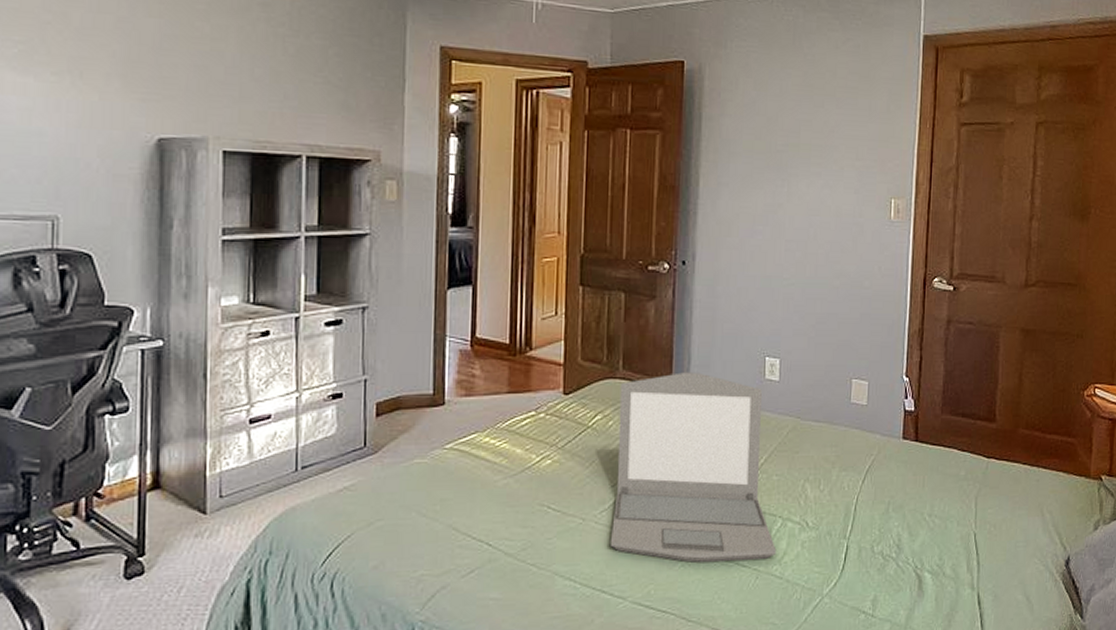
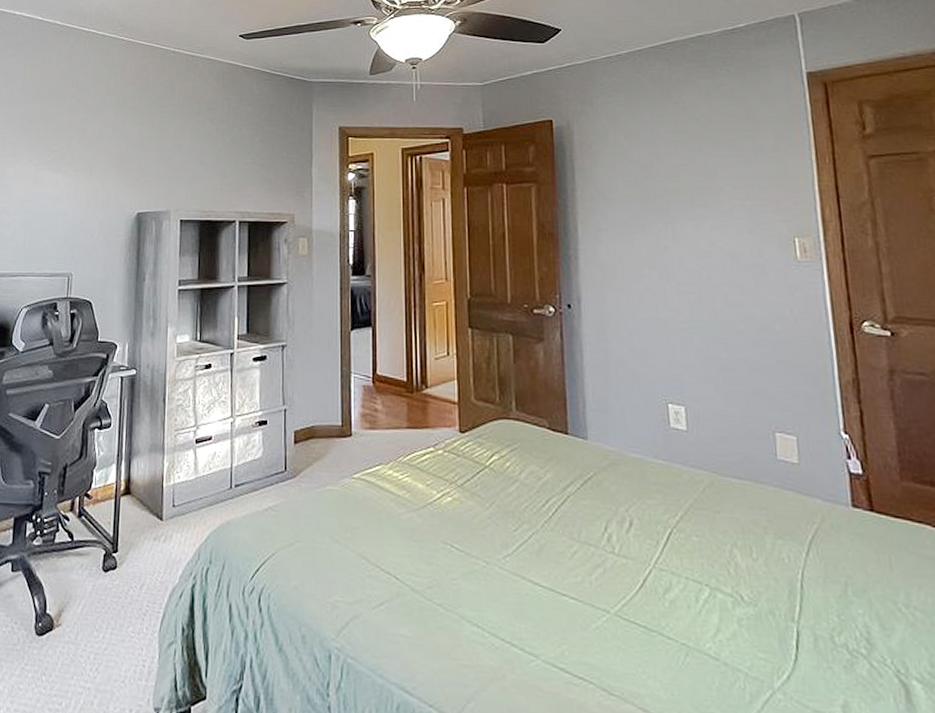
laptop: present [610,372,777,563] -> none [515,416,708,633]

